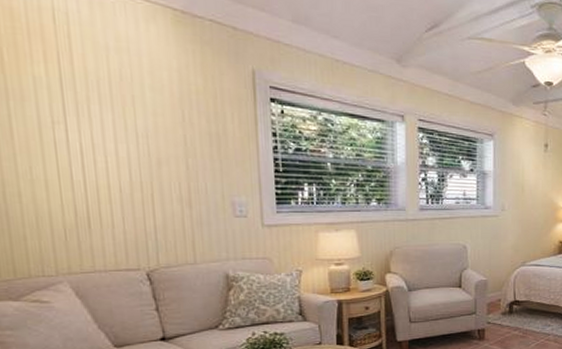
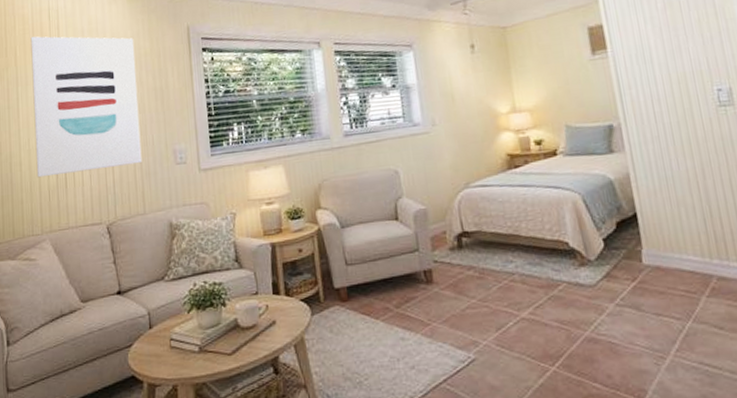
wall art: none [25,39,192,213] -> present [30,36,142,178]

